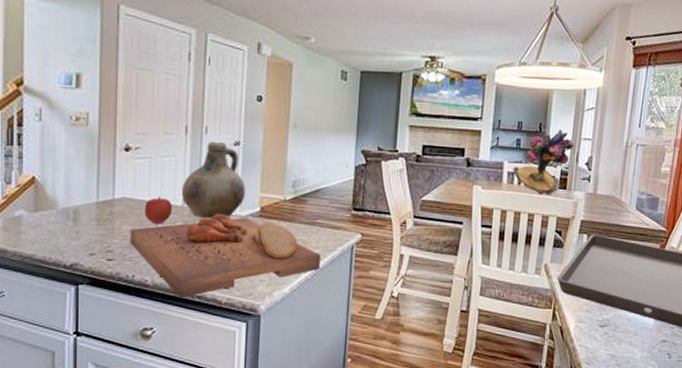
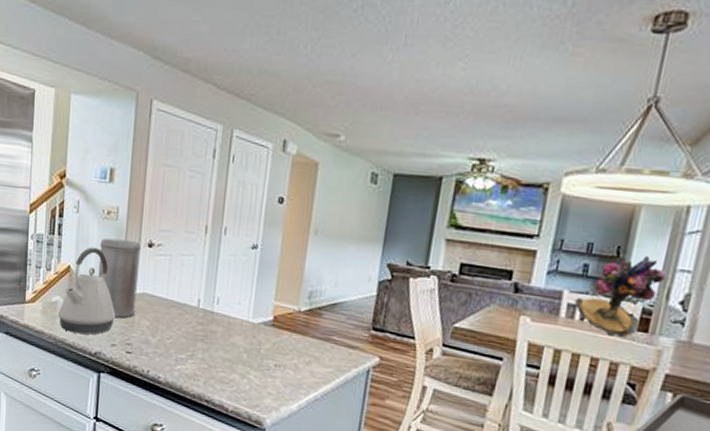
kettle: none [23,155,93,248] -> present [58,247,116,335]
canister: none [69,145,116,227] -> present [98,238,141,319]
cutting board: present [130,213,320,298] -> none [147,317,333,400]
fruit: present [144,196,172,224] -> none [161,295,188,323]
ceramic jug: present [181,141,246,218] -> none [197,242,261,322]

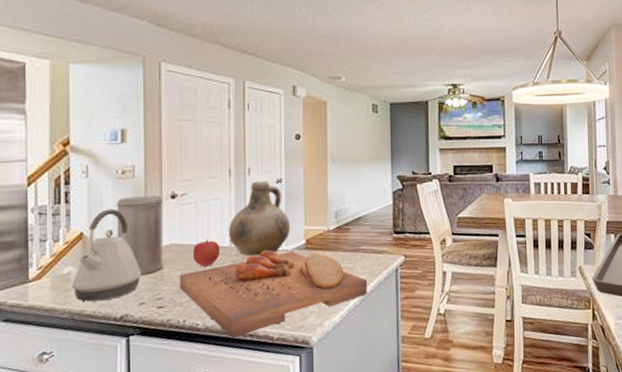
cutting board: none [147,317,333,400] -> present [179,249,367,339]
fruit: none [161,295,188,323] -> present [192,239,220,267]
ceramic jug: none [197,242,261,322] -> present [228,180,291,256]
bouquet: present [574,256,667,338] -> none [539,140,592,202]

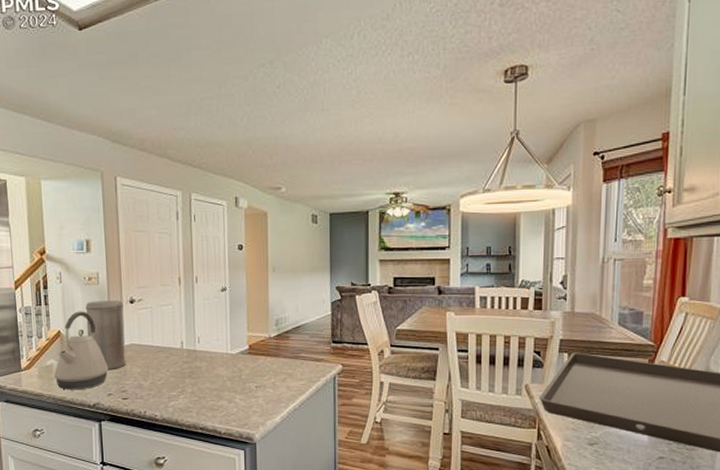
cutting board: present [179,249,367,339] -> none [139,352,306,430]
fruit: present [192,239,220,267] -> none [149,341,173,365]
ceramic jug: present [228,180,291,256] -> none [179,289,235,358]

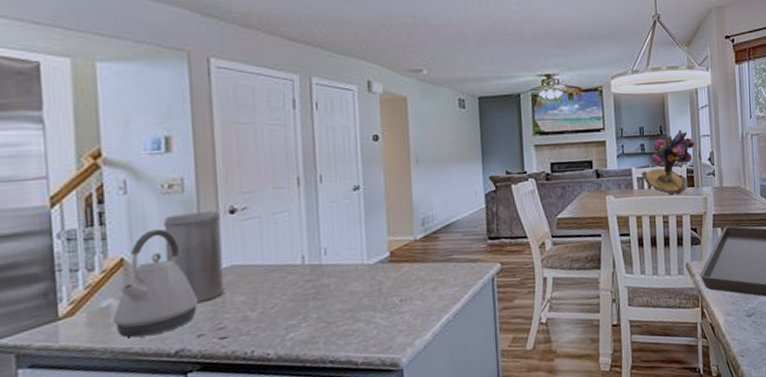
bouquet: none [485,251,547,317] -> present [641,130,696,196]

